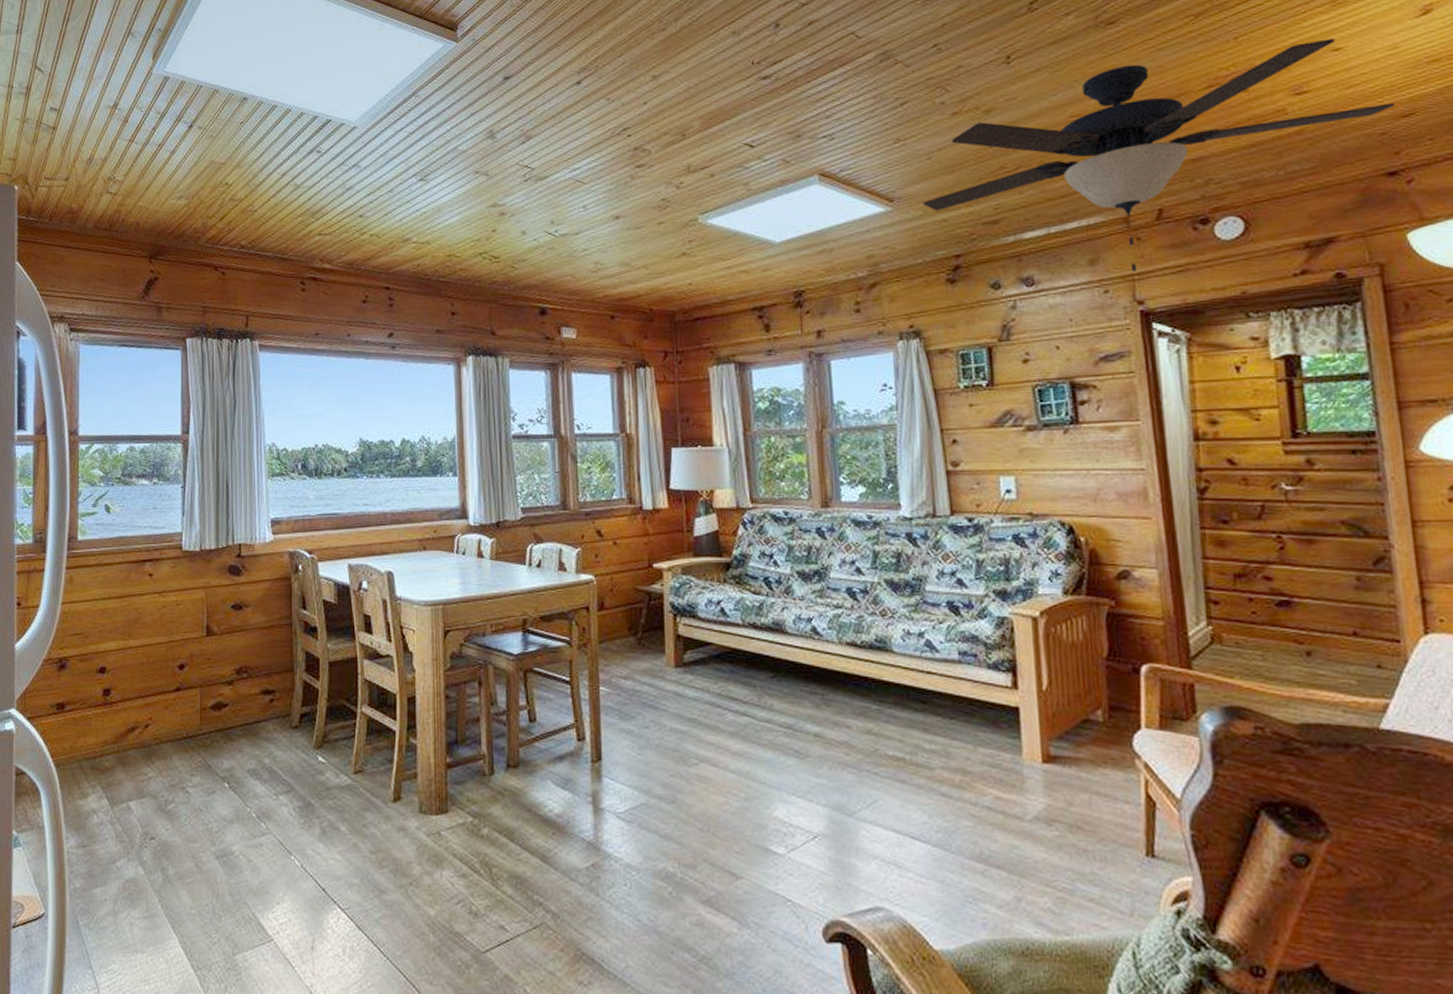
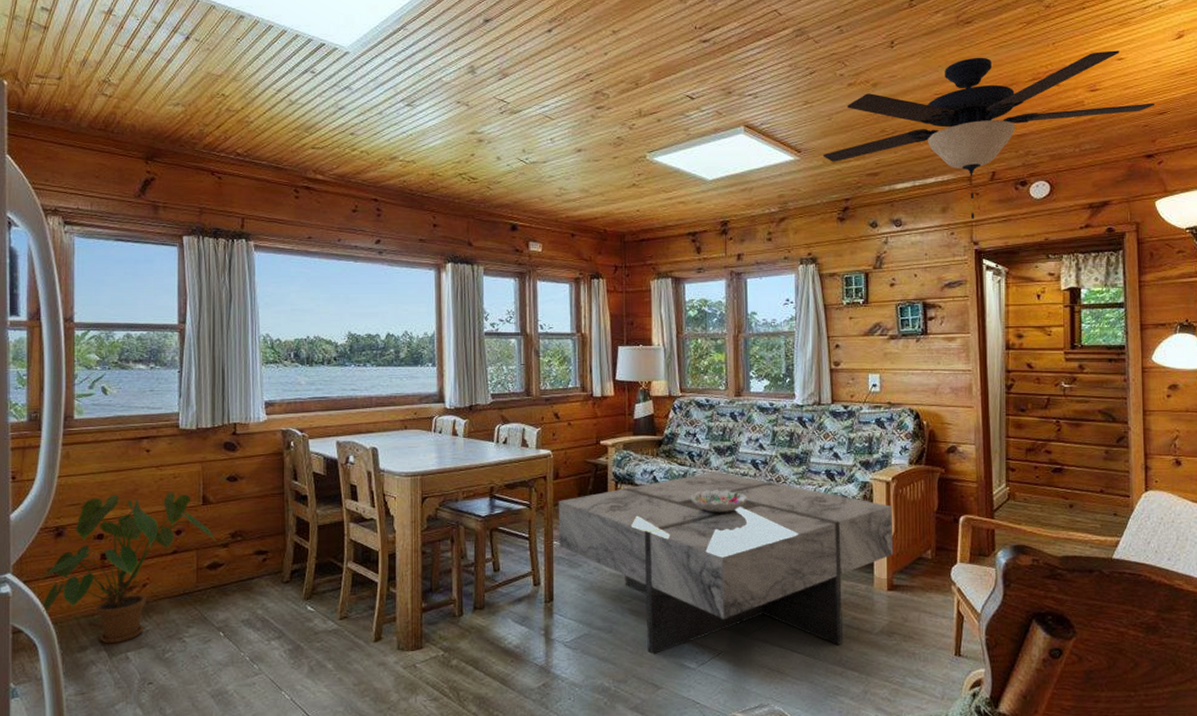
house plant: none [43,621,221,792] -> present [40,492,217,644]
coffee table: none [604,602,1049,834] -> present [558,471,894,655]
decorative bowl: none [768,626,844,654] -> present [690,490,748,512]

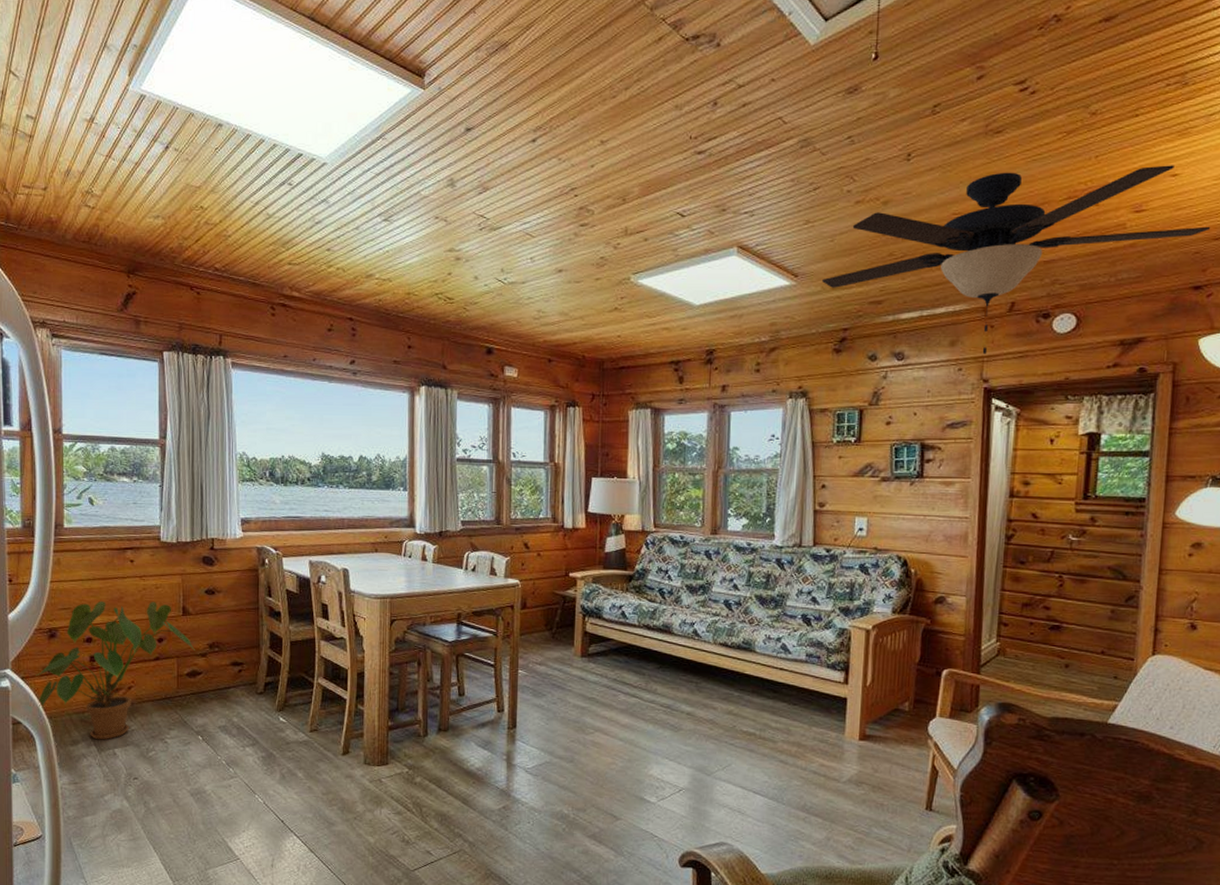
coffee table: present [558,471,894,655] -> none [524,610,870,791]
decorative bowl: present [690,490,748,512] -> none [658,628,718,651]

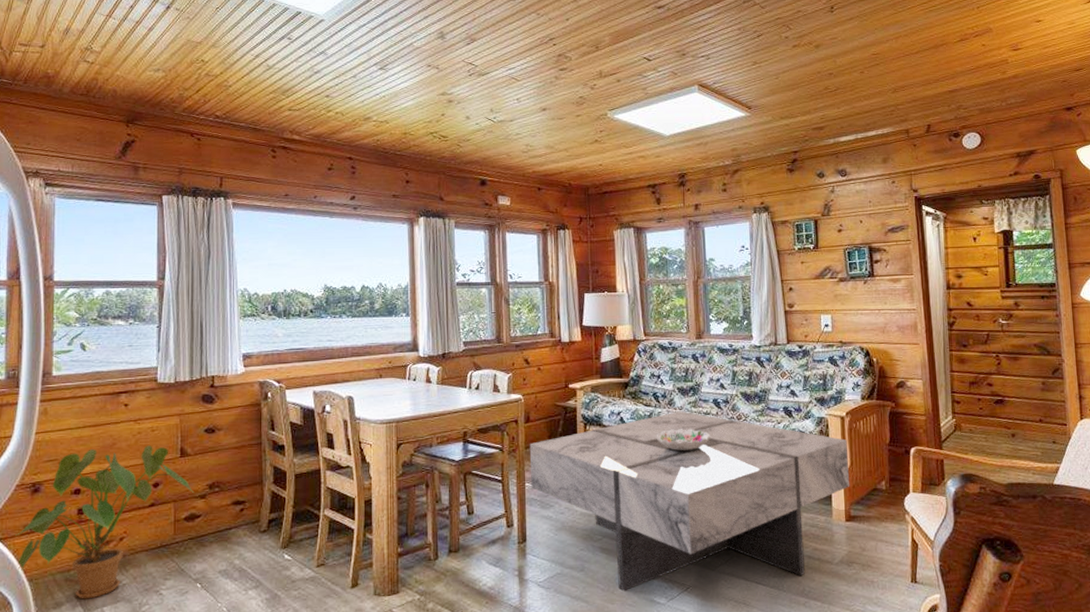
coffee table: none [524,610,870,791] -> present [529,411,850,592]
decorative bowl: none [658,628,718,651] -> present [656,428,711,450]
ceiling fan: present [822,165,1211,354] -> none [772,13,1072,168]

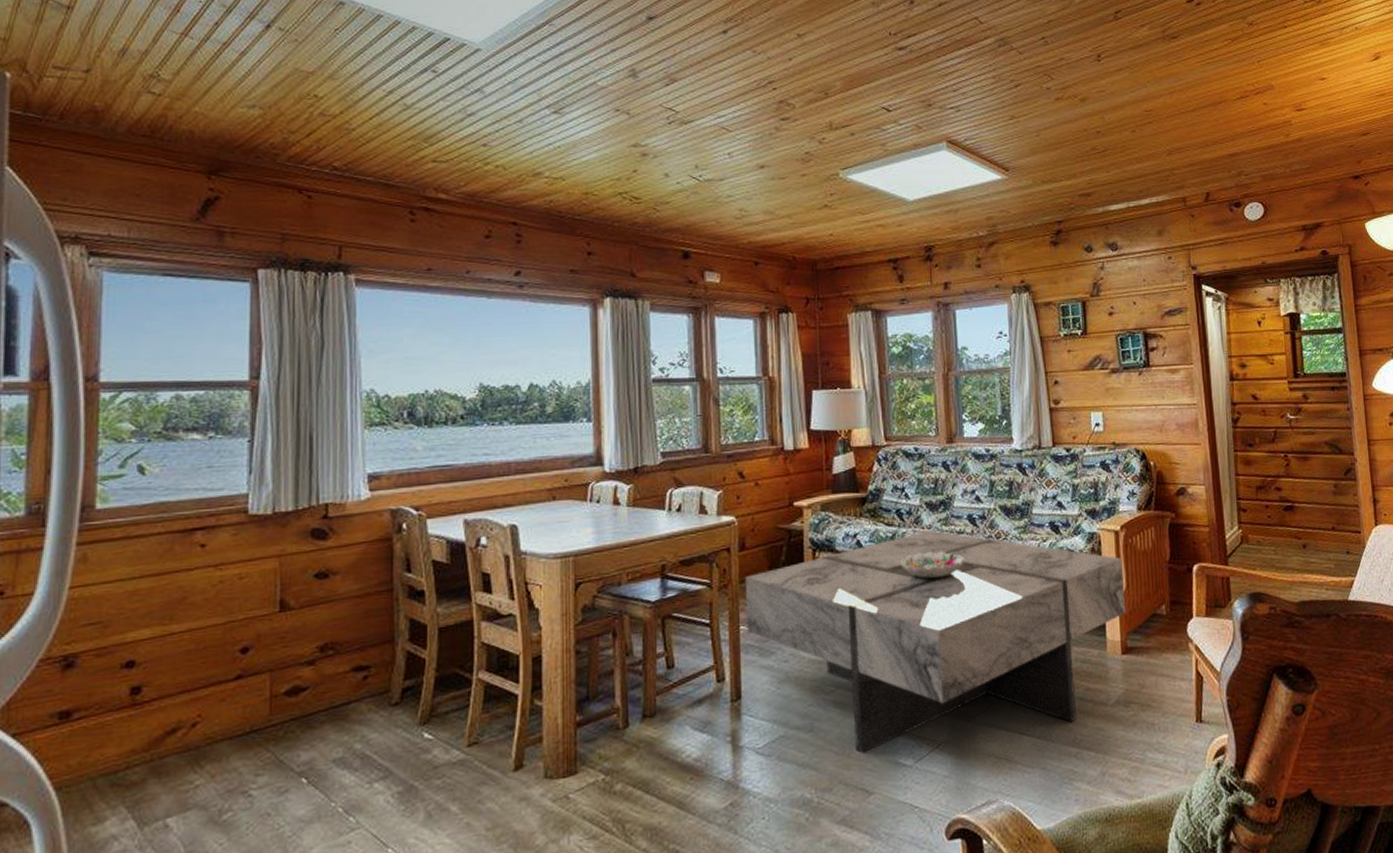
house plant: present [15,445,195,599] -> none [37,598,299,810]

